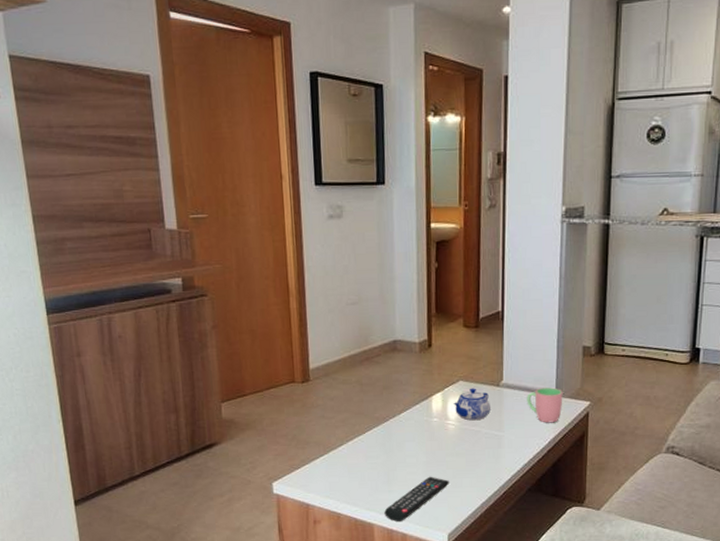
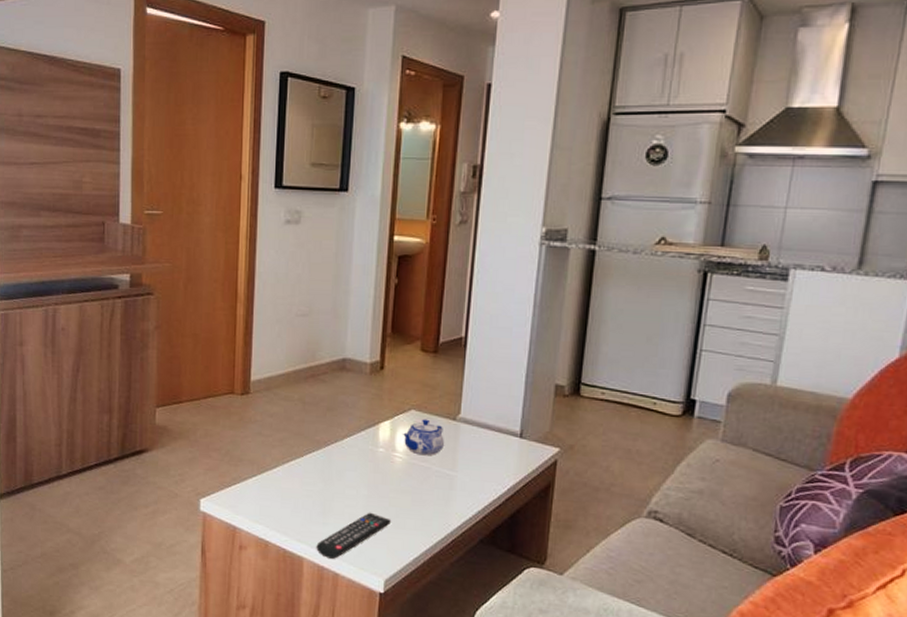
cup: present [527,387,563,423] -> none [486,427,529,468]

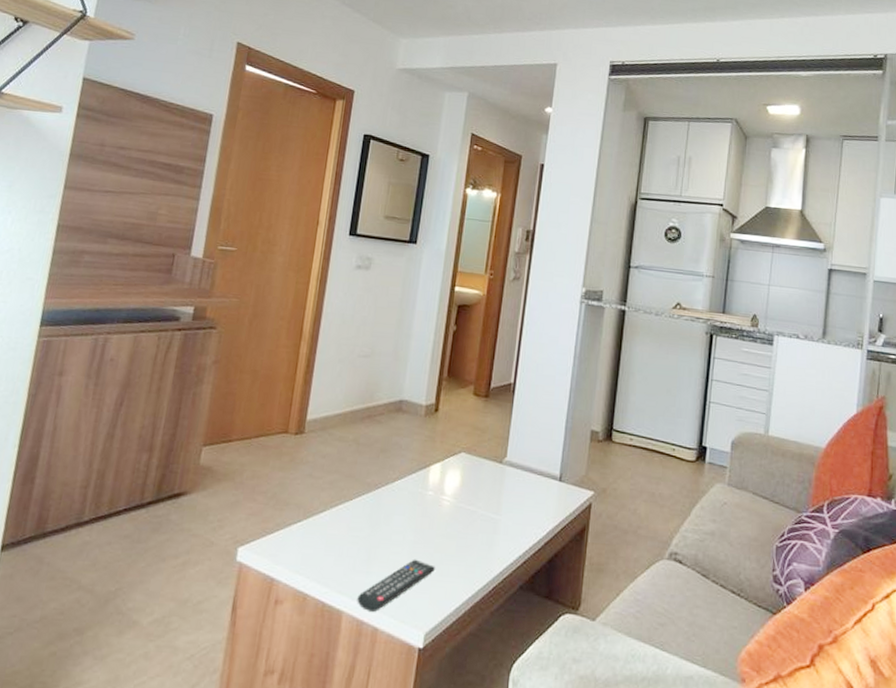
teapot: present [403,419,444,456] -> none [452,461,491,499]

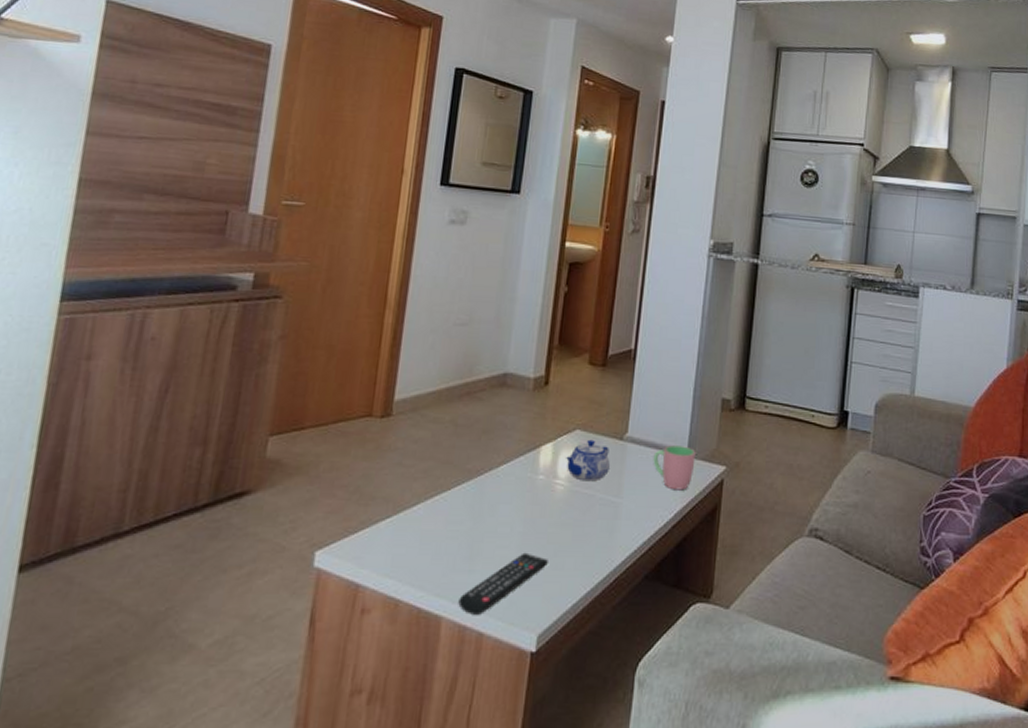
teapot: none [452,461,491,499] -> present [566,439,610,482]
cup: none [528,470,567,511] -> present [653,445,696,491]

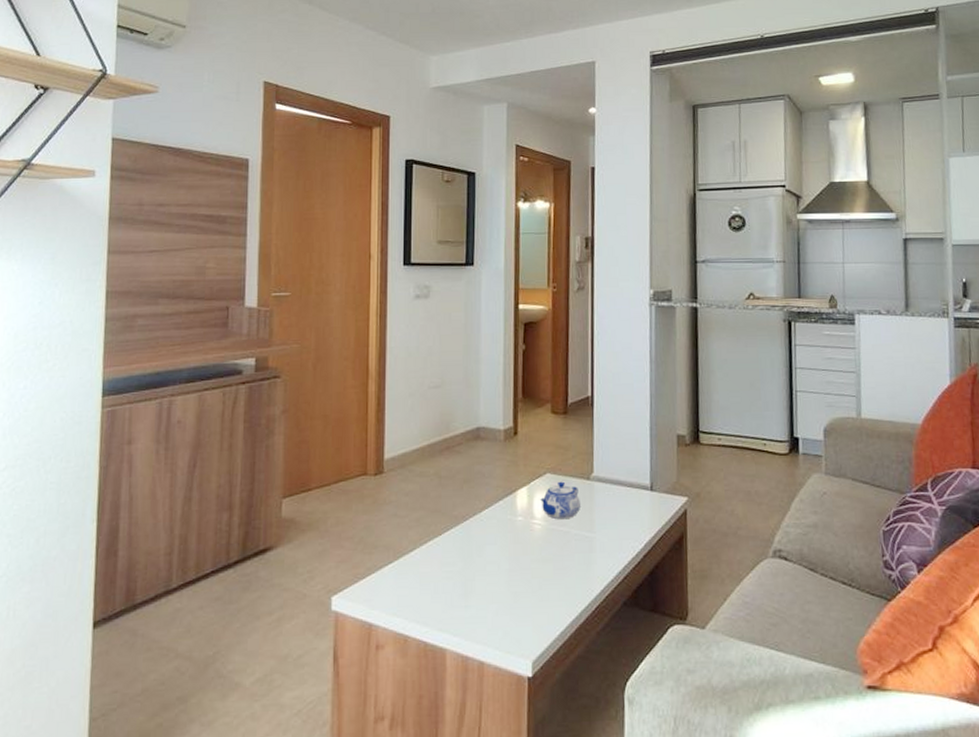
remote control: present [458,552,548,616] -> none [459,587,534,647]
cup: present [653,445,696,491] -> none [619,481,659,523]

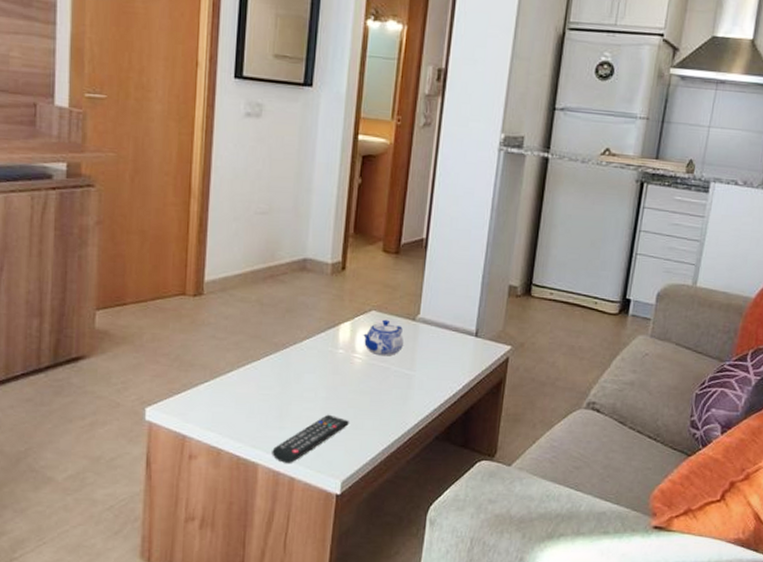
remote control: none [459,587,534,647] -> present [272,414,349,464]

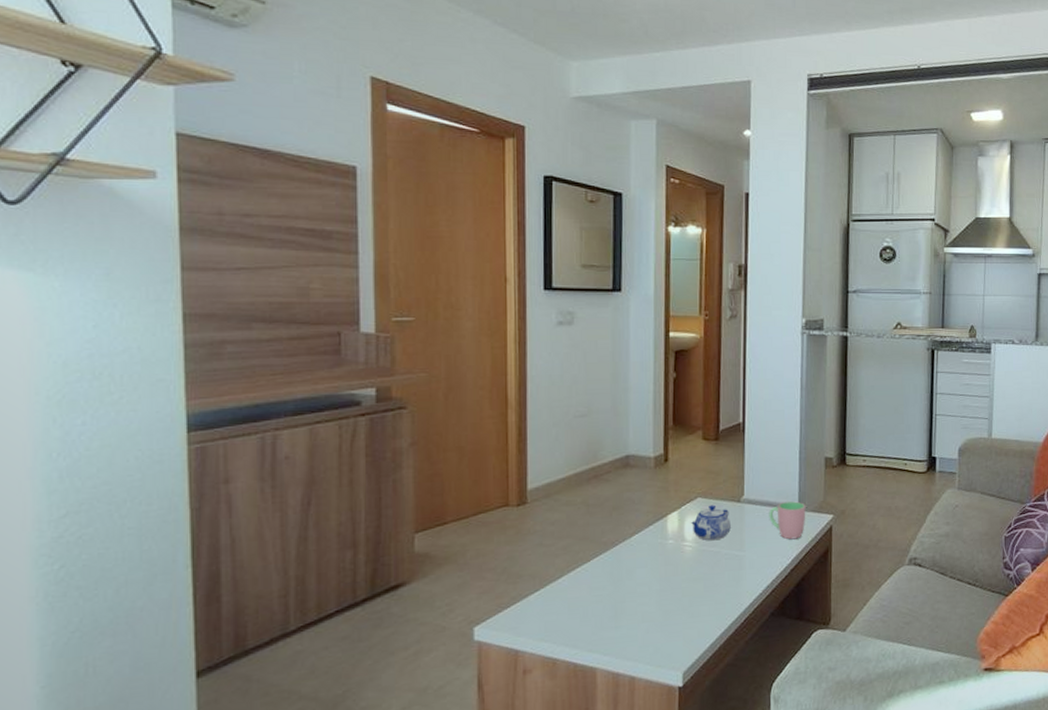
remote control: present [272,414,349,464] -> none [609,606,685,664]
cup: none [443,326,484,366] -> present [769,501,806,540]

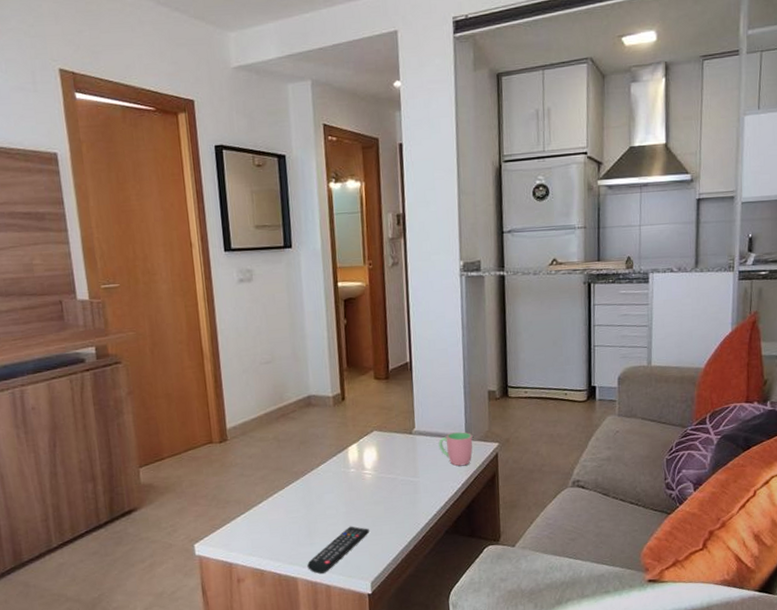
remote control: none [609,606,685,664] -> present [307,526,369,574]
teapot: present [691,504,731,541] -> none [369,437,405,469]

